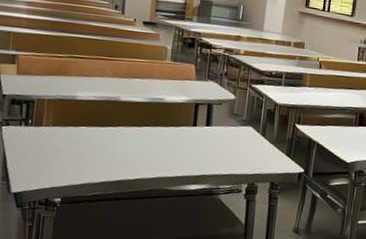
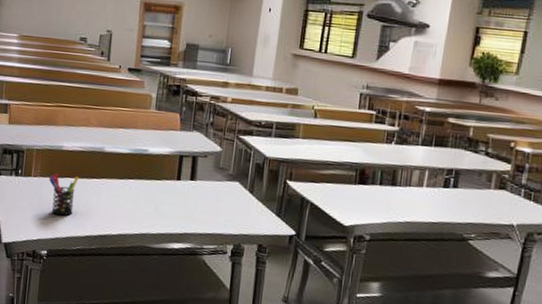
pen holder: none [61,122,94,164] -> present [48,173,79,216]

